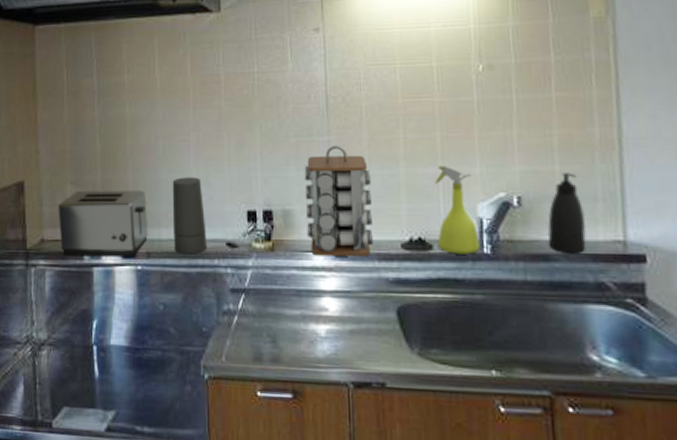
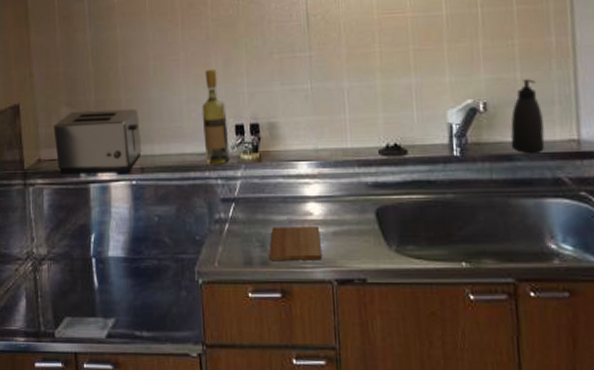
canister: present [172,177,207,255] -> none [163,95,198,168]
bottle: none [212,151,241,253] -> present [201,69,230,165]
cutting board: none [281,322,337,360] -> present [269,225,322,262]
spice rack: present [304,145,373,257] -> none [288,60,353,165]
spray bottle: present [434,165,481,254] -> none [408,76,451,158]

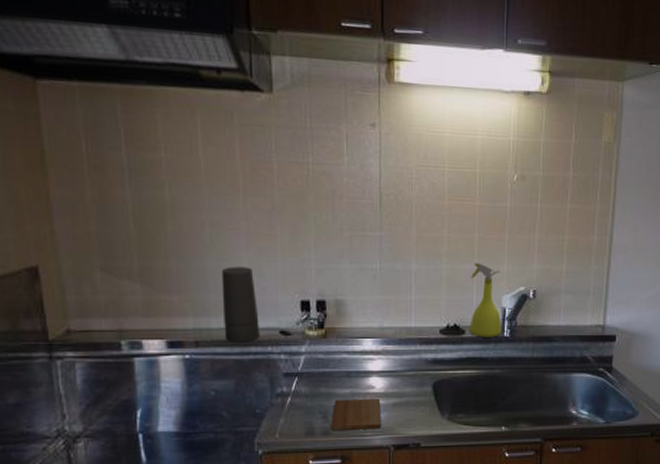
toaster: present [54,109,142,174] -> none [86,278,196,347]
canister: none [163,95,198,168] -> present [221,267,260,343]
bottle: present [201,69,230,165] -> none [265,241,294,340]
spray bottle: none [408,76,451,158] -> present [469,263,502,338]
soap dispenser: present [511,79,545,153] -> none [553,272,579,335]

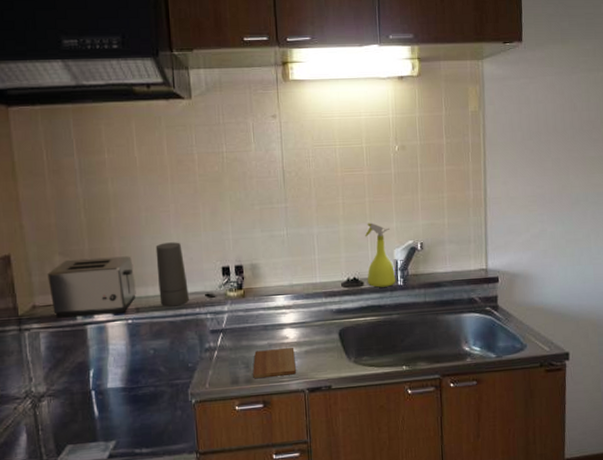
toaster: none [86,278,196,347] -> present [47,256,136,318]

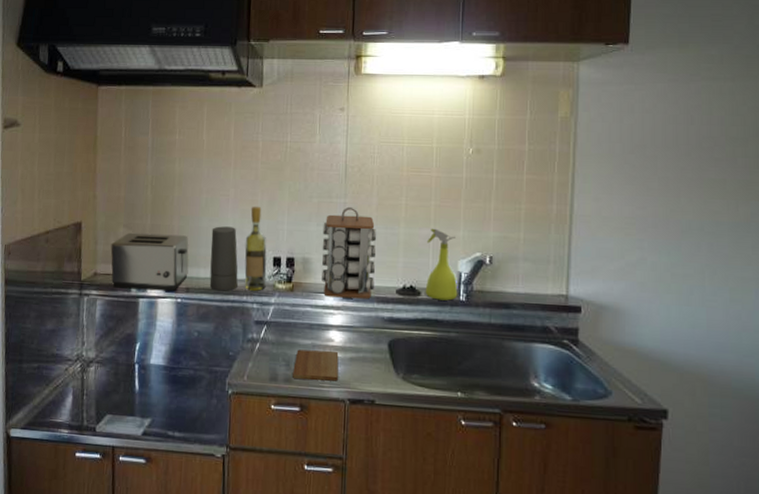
bottle: none [191,218,218,302] -> present [244,206,267,291]
spice rack: none [267,210,321,298] -> present [322,206,376,299]

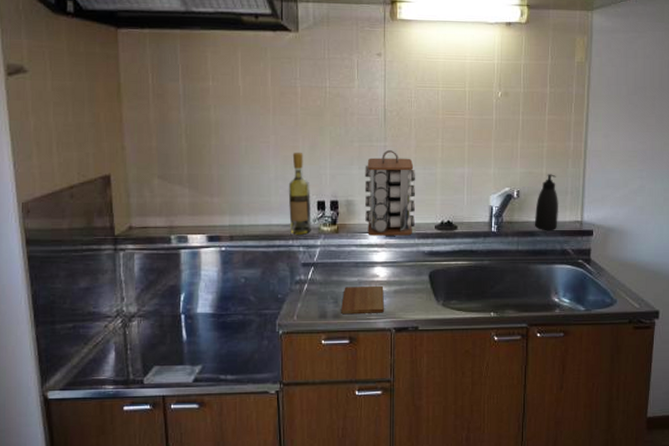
toaster: present [110,233,189,291] -> none [145,184,231,241]
canister: present [209,226,238,291] -> none [253,173,283,237]
spray bottle: present [425,228,458,301] -> none [461,167,490,232]
soap dispenser: none [511,239,538,303] -> present [535,174,558,230]

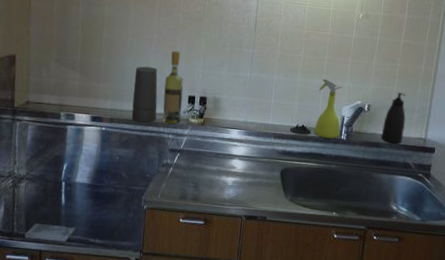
canister: none [253,173,283,237] -> present [131,66,158,123]
cutting board: present [341,285,384,315] -> none [199,174,239,201]
spice rack: present [364,149,415,236] -> none [229,56,278,135]
spray bottle: none [461,167,490,232] -> present [314,79,342,139]

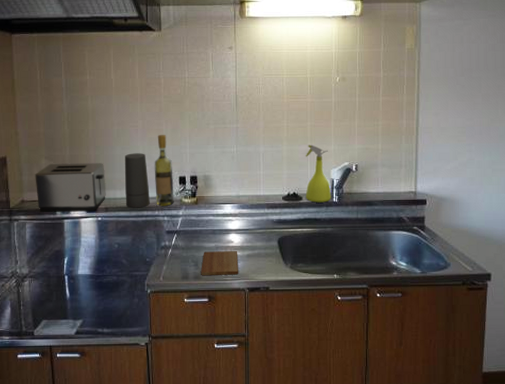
toaster: none [42,68,114,120] -> present [35,163,106,212]
cutting board: none [199,174,239,201] -> present [201,250,238,276]
soap dispenser: present [382,92,406,144] -> none [372,149,394,200]

